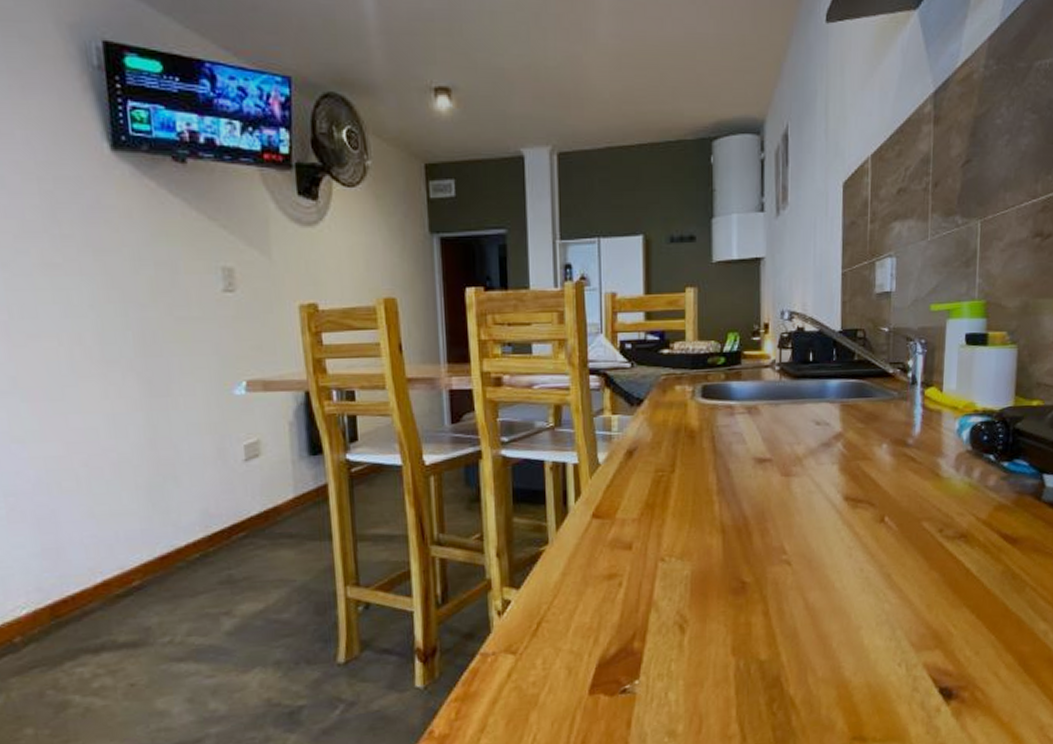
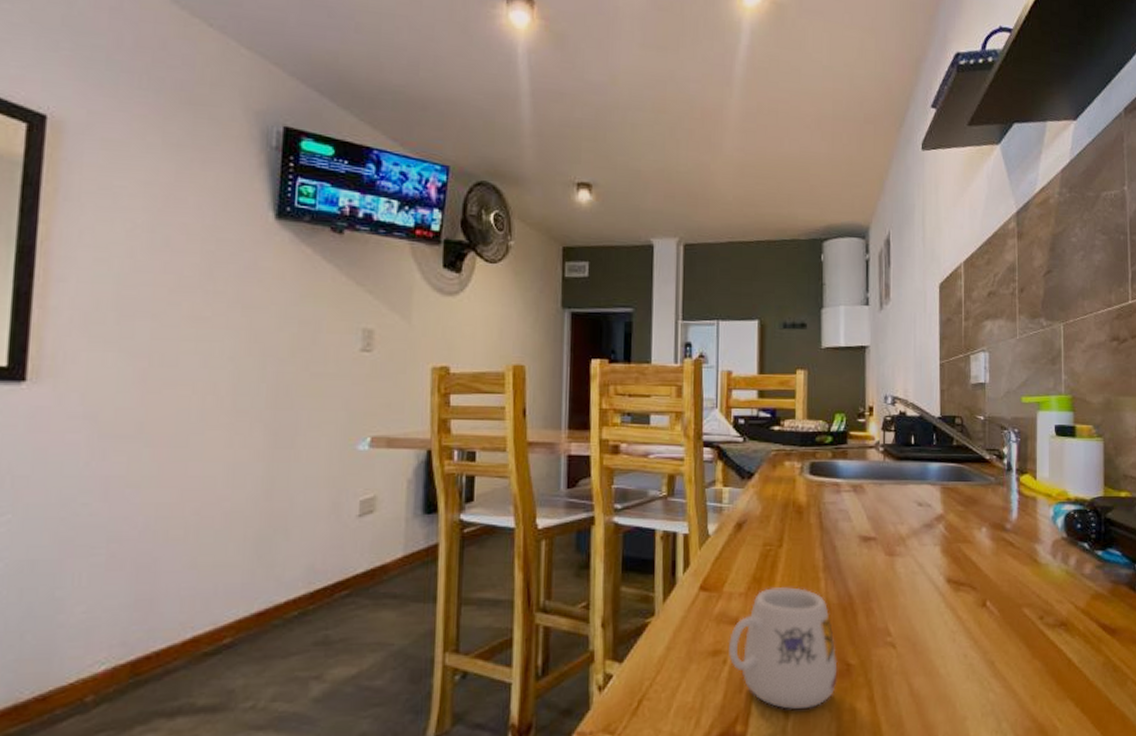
mug: none [624,511,733,626] -> present [729,587,838,709]

